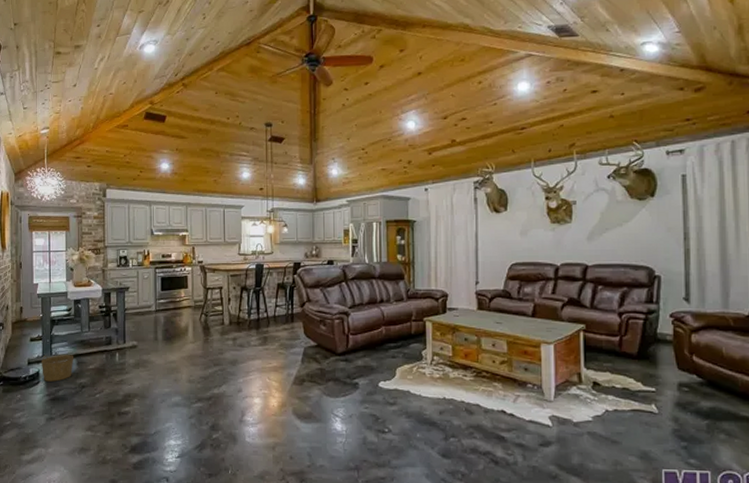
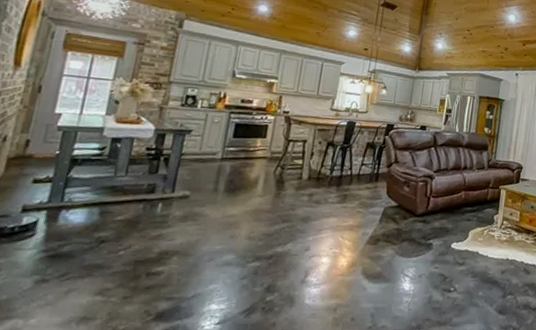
basket: present [41,354,74,382] -> none [42,200,97,235]

